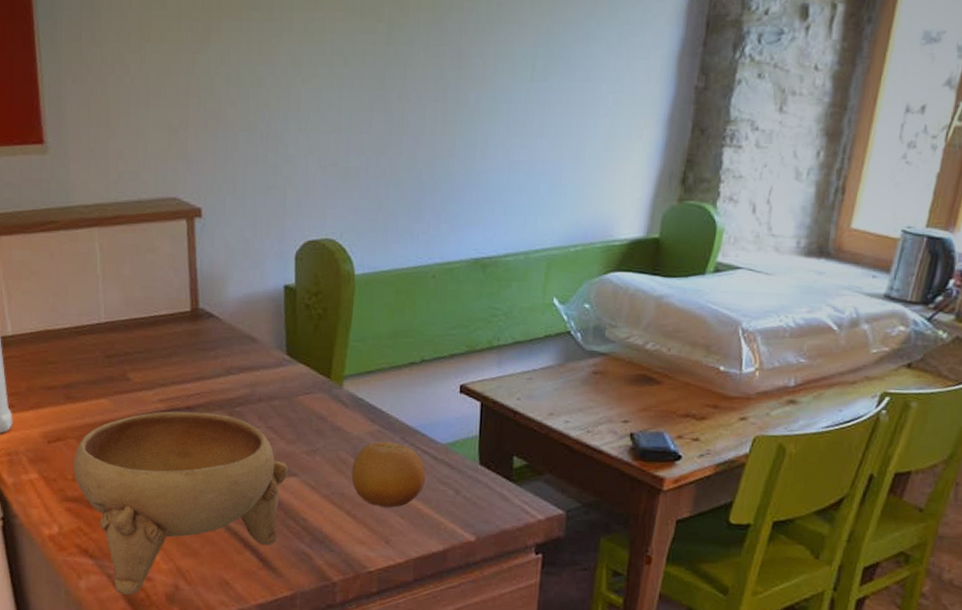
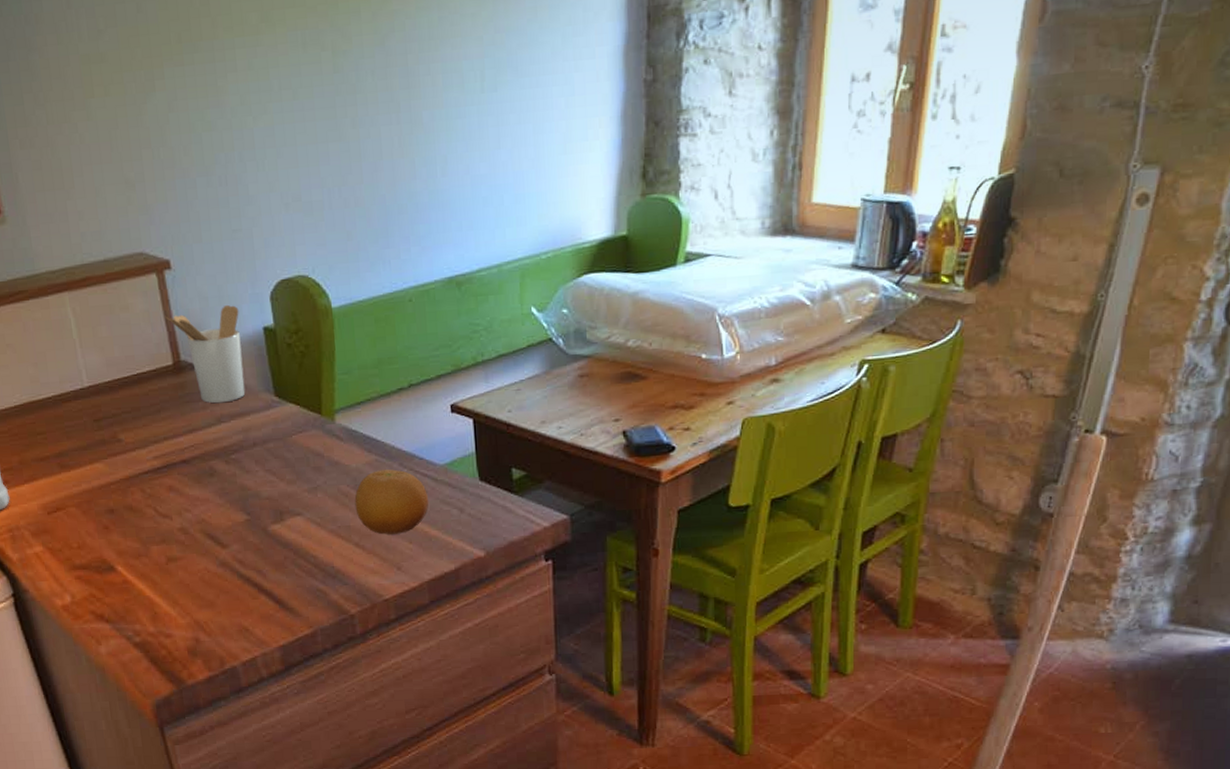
bowl: present [72,411,289,595] -> none [76,463,293,654]
utensil holder: none [189,258,262,355] -> present [165,304,246,404]

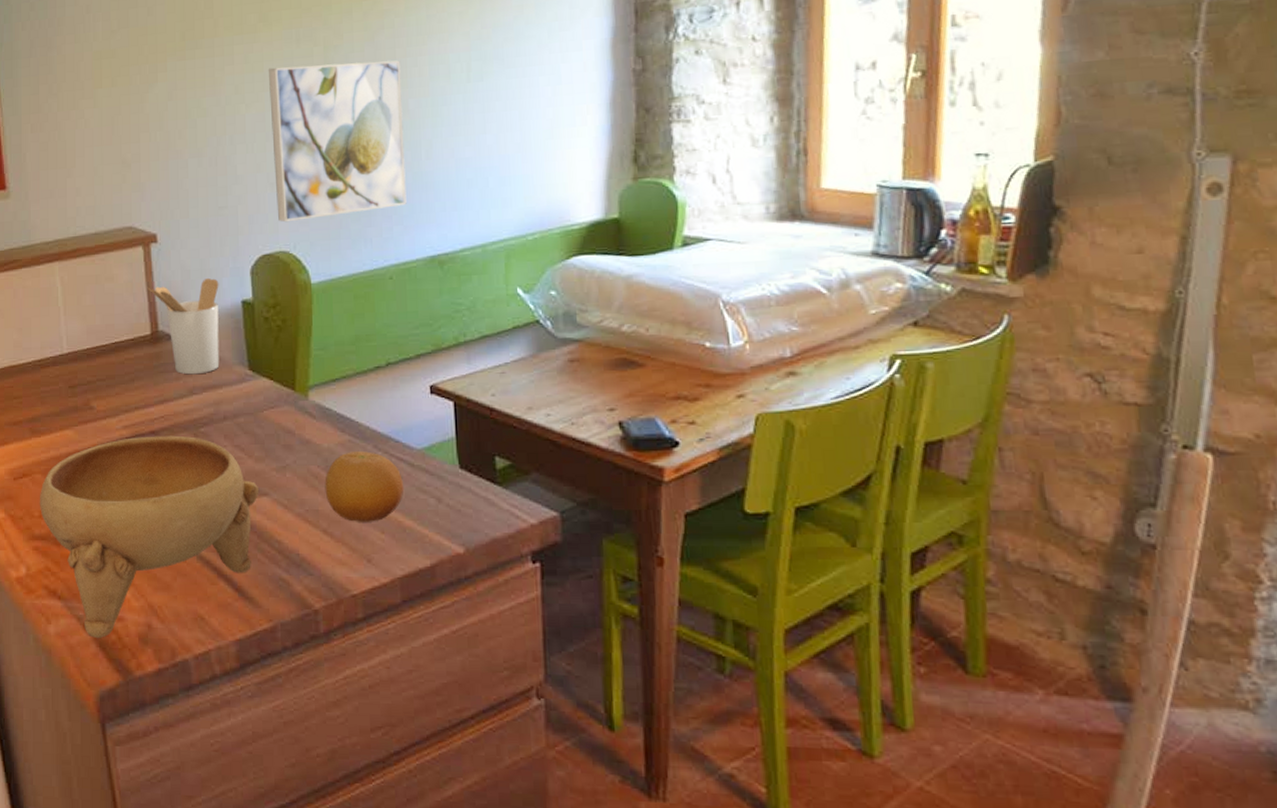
bowl: none [76,463,293,654] -> present [39,435,260,638]
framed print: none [275,67,424,245] -> present [269,60,407,223]

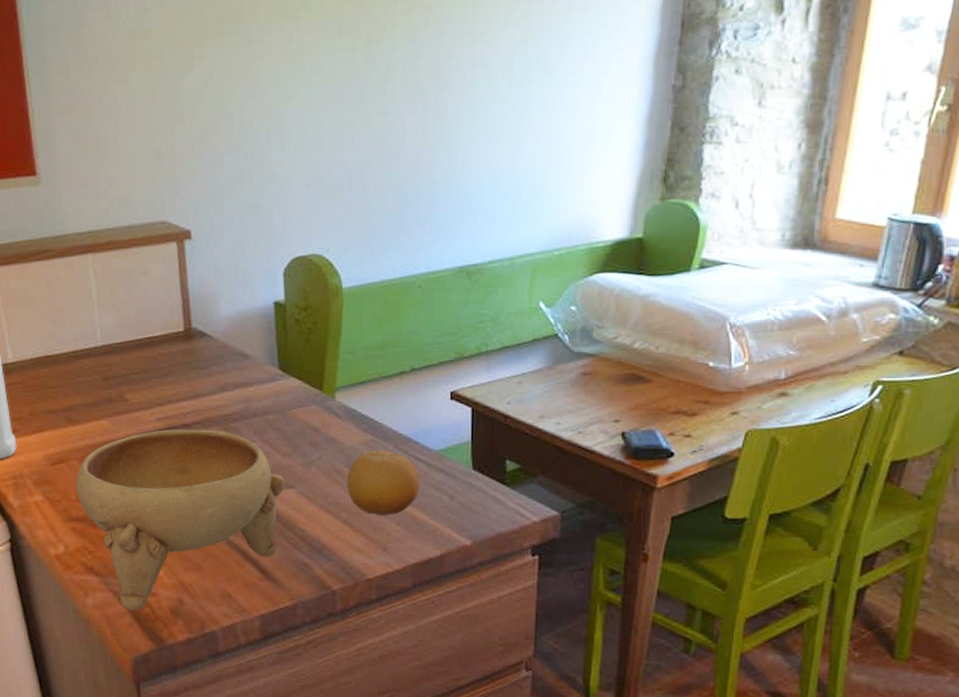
utensil holder: present [147,277,220,375] -> none [181,277,252,372]
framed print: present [269,60,407,223] -> none [308,60,443,225]

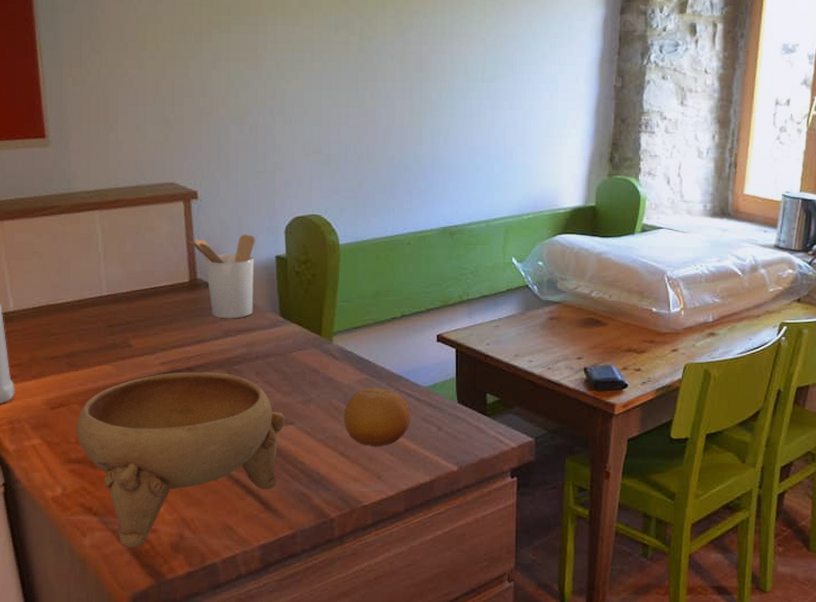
utensil holder: none [181,277,252,372] -> present [187,233,255,319]

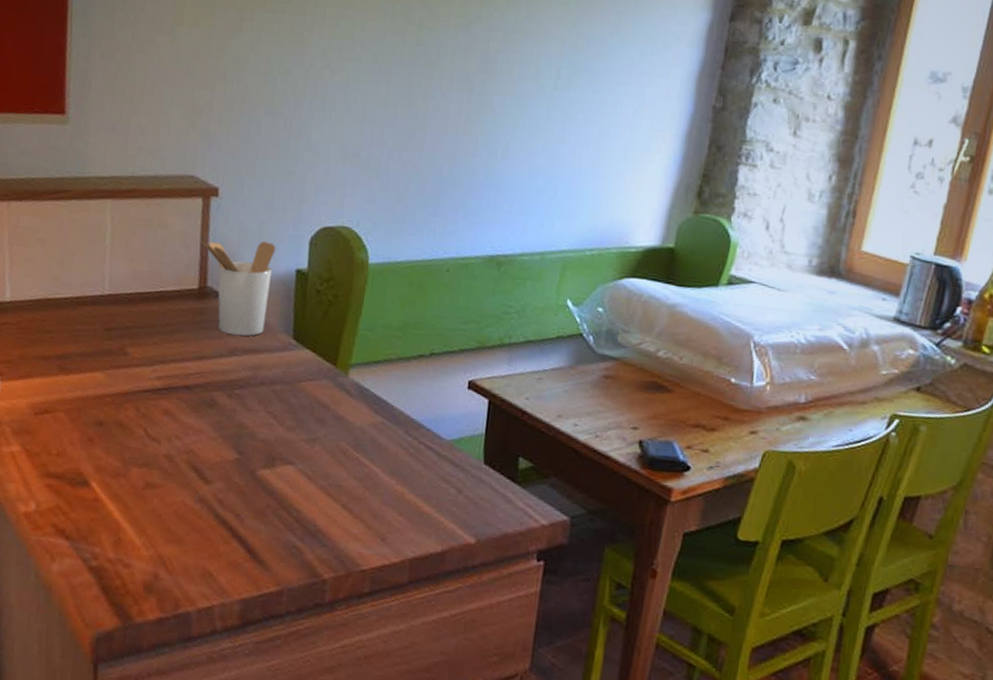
bowl: present [76,372,286,548] -> none [58,389,287,582]
fruit: present [344,388,410,446] -> none [350,433,428,504]

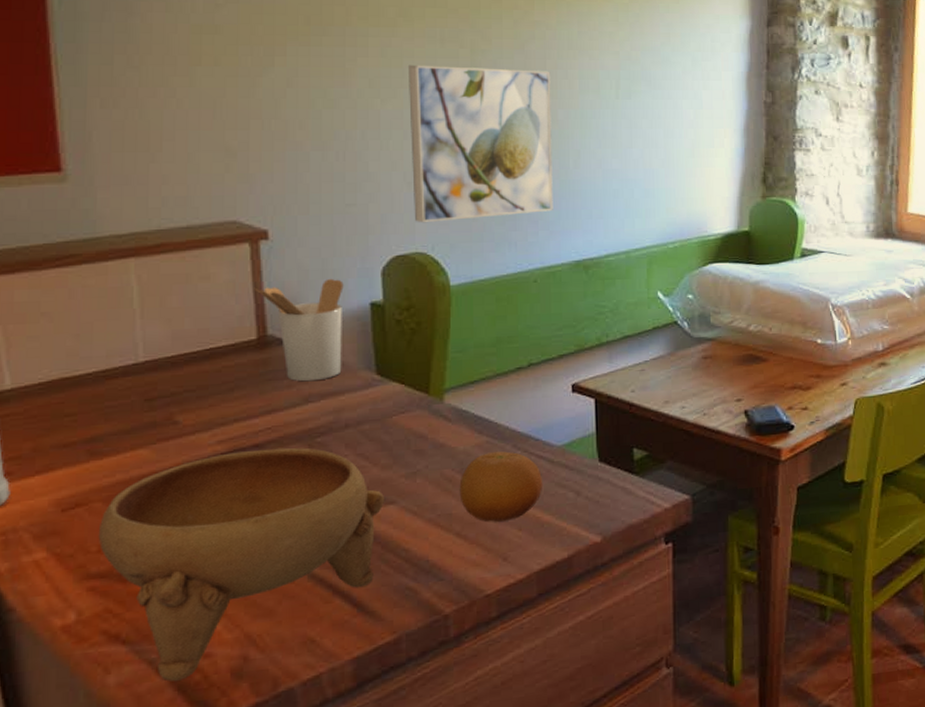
bowl: none [58,389,287,582] -> present [98,447,386,681]
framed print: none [345,38,492,201] -> present [409,65,553,223]
fruit: none [350,433,428,504] -> present [459,451,542,522]

